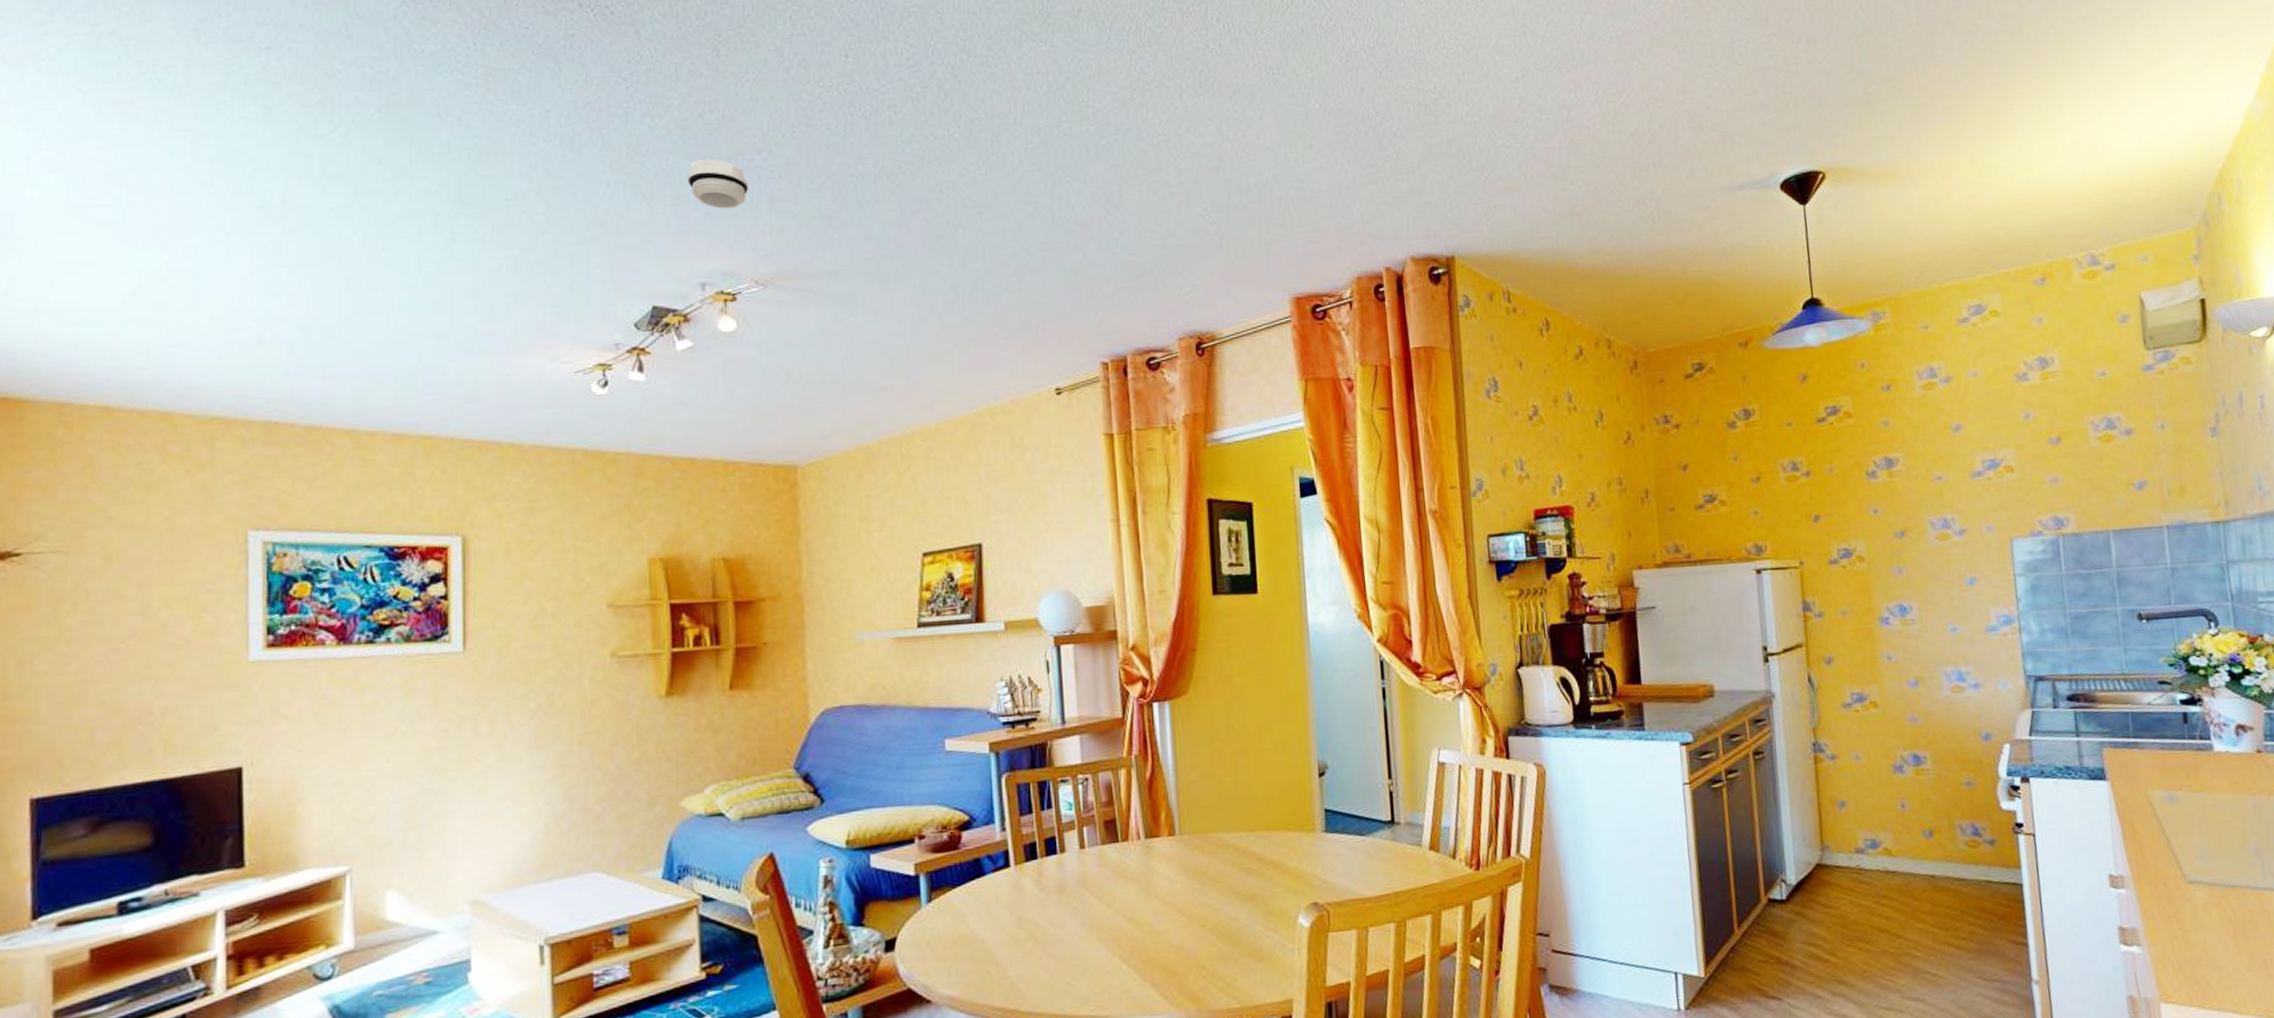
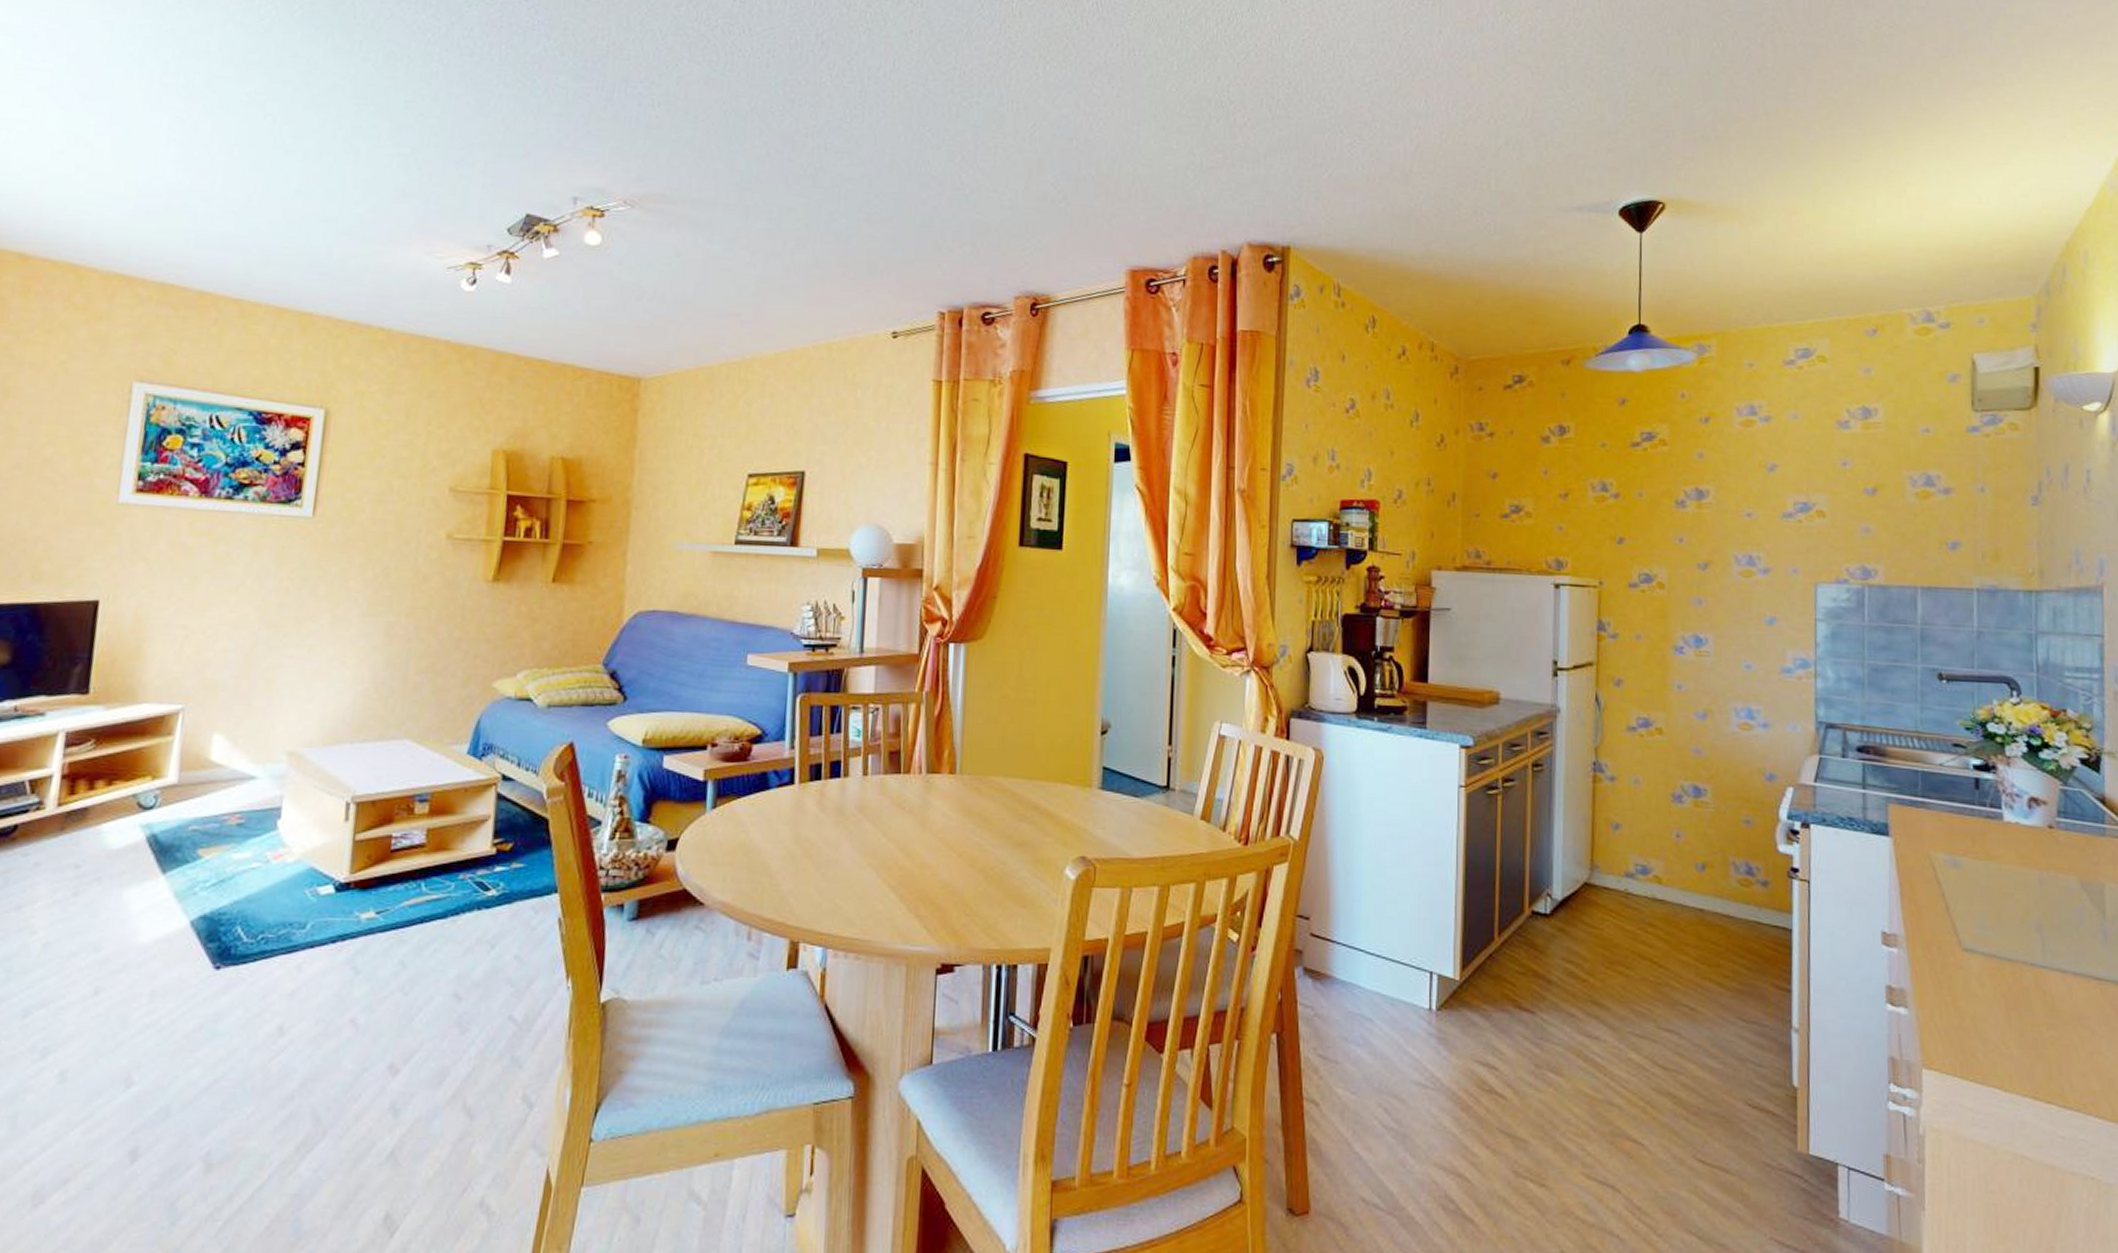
smoke detector: present [687,159,748,209] -> none [573,82,629,131]

